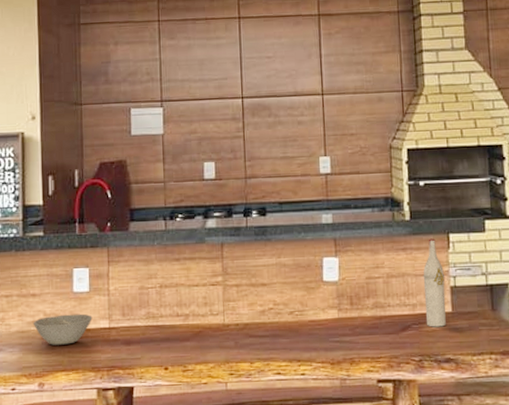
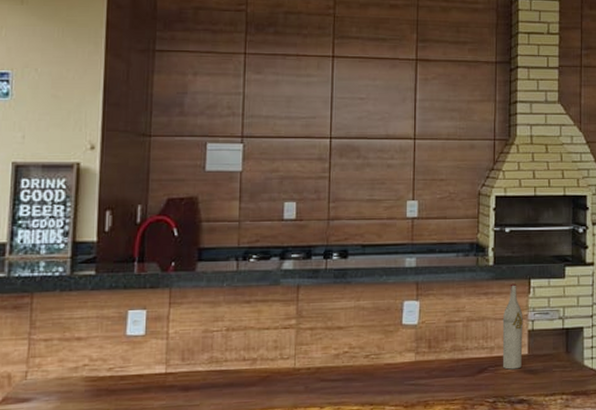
bowl: present [32,313,93,345] -> none [75,358,147,393]

